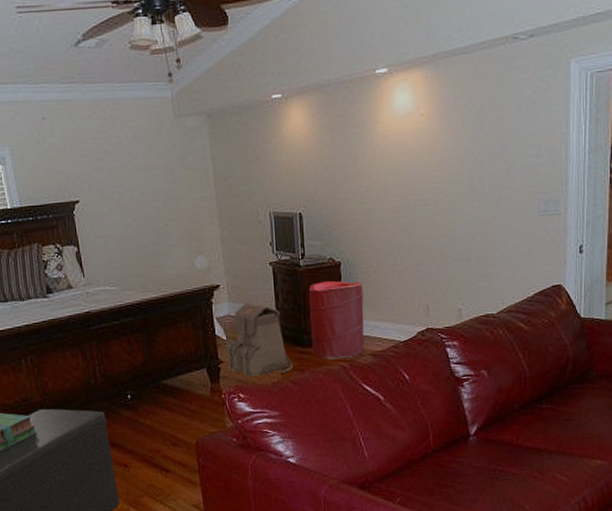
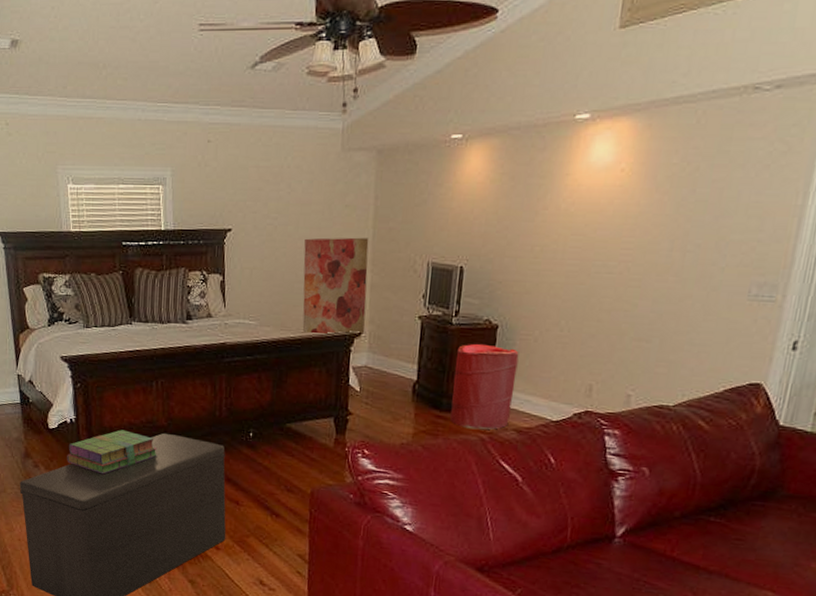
wall art: none [152,196,223,291] -> present [302,237,369,334]
backpack: present [225,302,293,378] -> none [356,355,426,435]

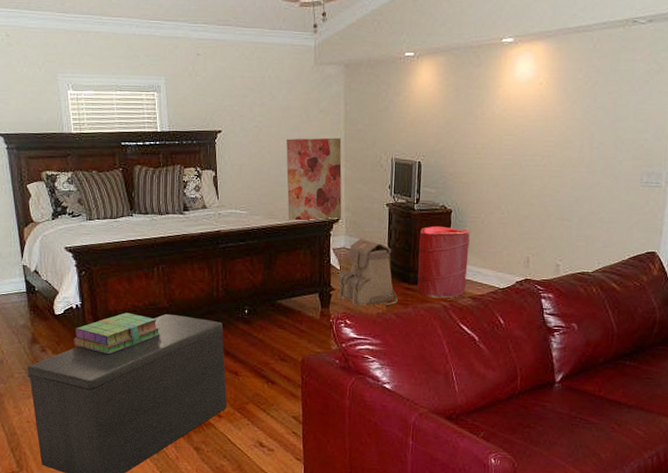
backpack: none [356,355,426,435] -> present [338,238,398,306]

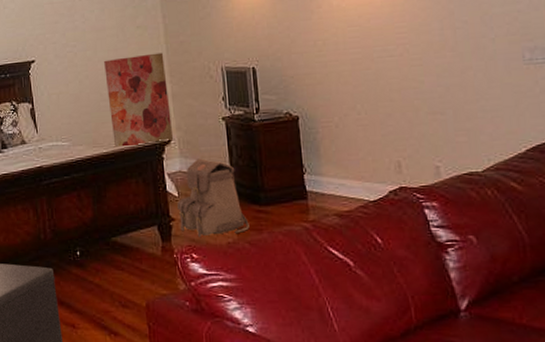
laundry hamper: present [417,226,470,299] -> none [264,136,329,220]

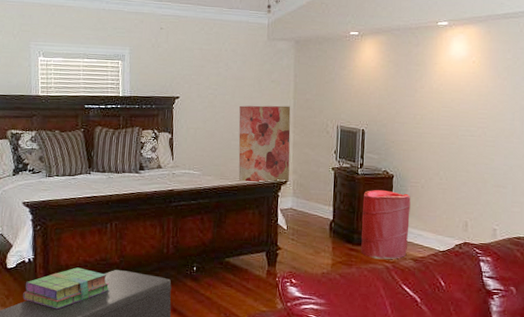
backpack: present [177,158,250,237] -> none [285,199,342,266]
laundry hamper: none [264,136,329,220] -> present [361,190,411,260]

